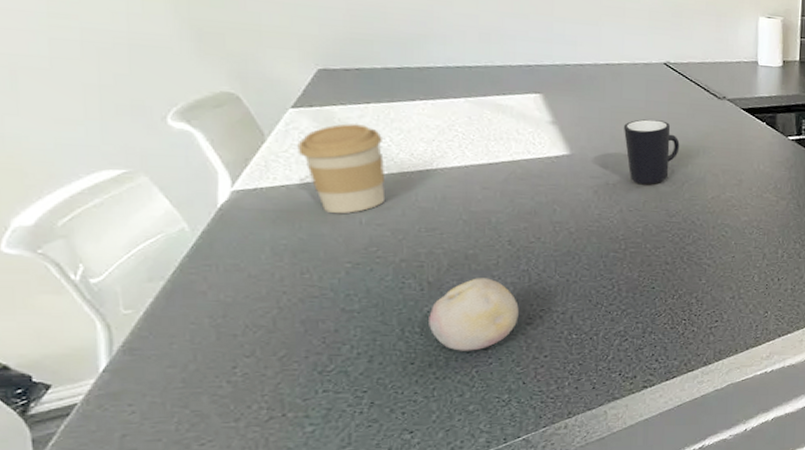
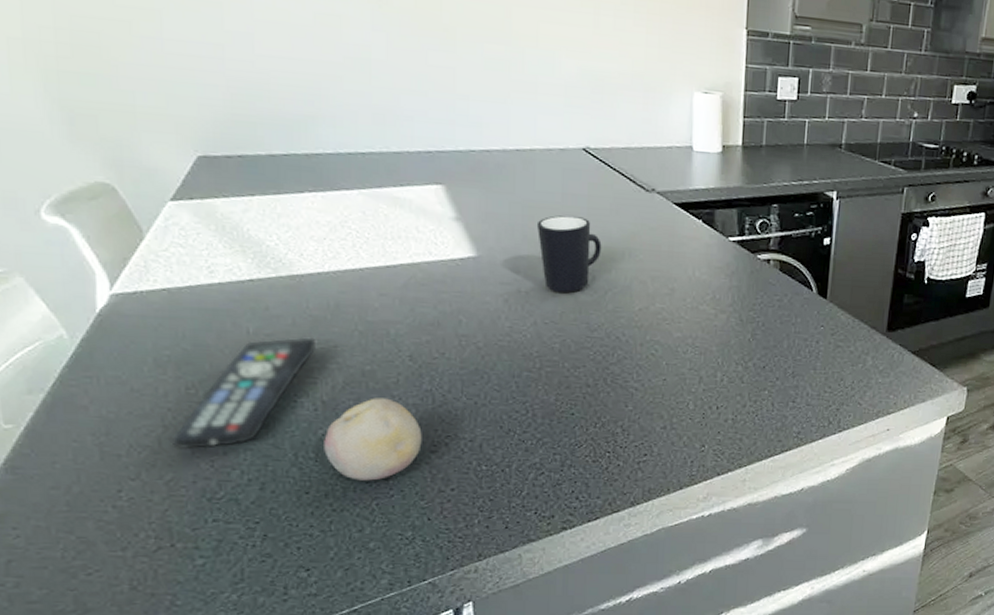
remote control: none [285,226,423,327] -> present [171,337,315,449]
coffee cup: present [297,123,386,214] -> none [178,218,274,322]

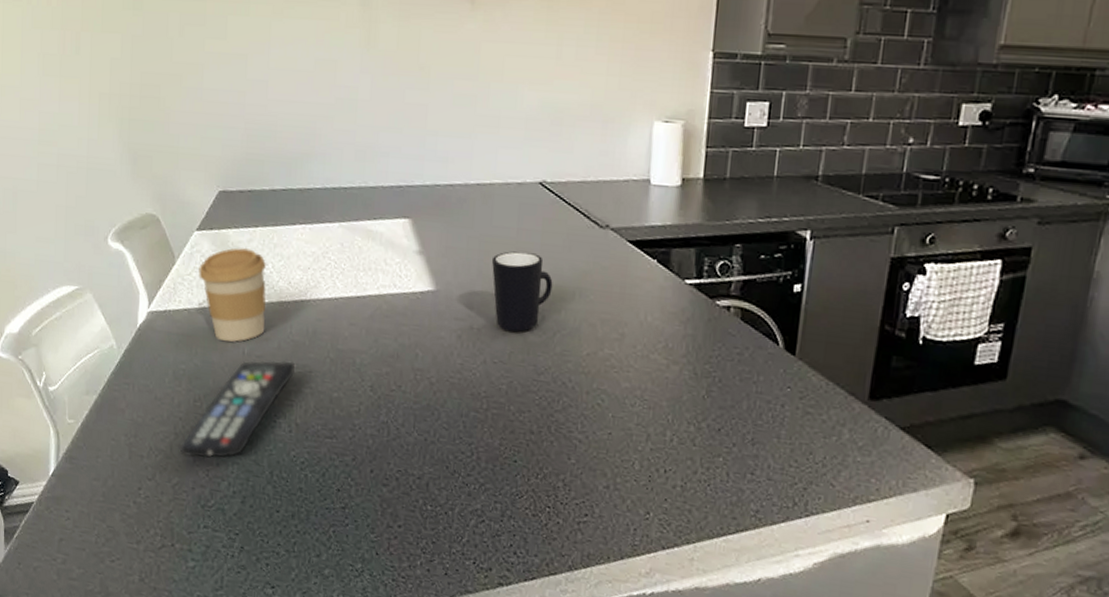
coffee cup: none [178,218,274,322] -> present [198,247,266,342]
fruit: present [324,398,422,481] -> none [294,425,377,508]

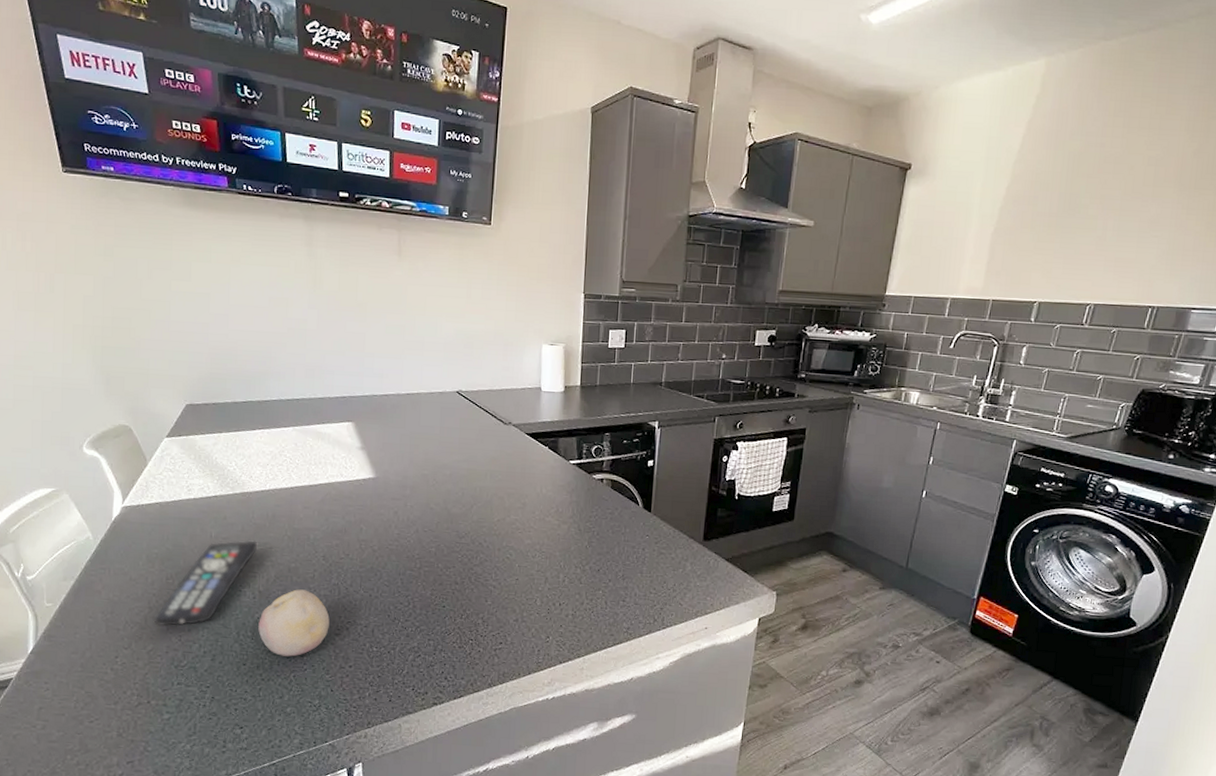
coffee cup: present [198,247,266,342] -> none [169,449,230,528]
fruit: none [294,425,377,508] -> present [258,589,330,657]
mug: present [492,251,553,333] -> none [421,444,469,507]

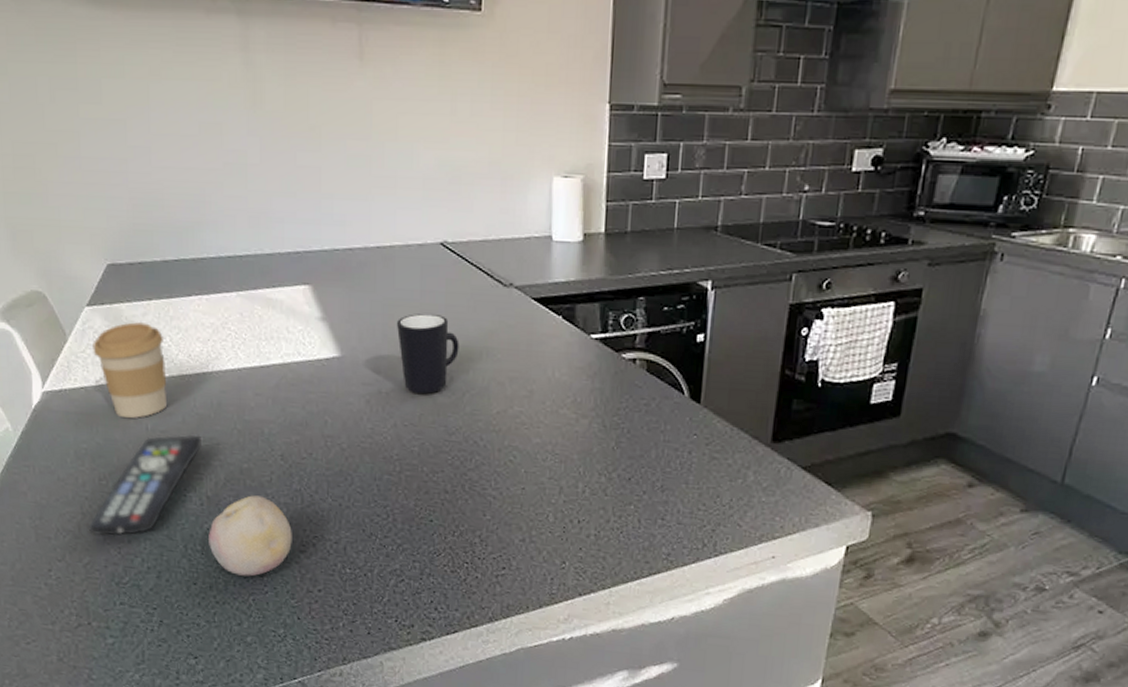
coffee cup: none [169,449,230,528] -> present [93,321,168,419]
mug: none [421,444,469,507] -> present [397,313,459,395]

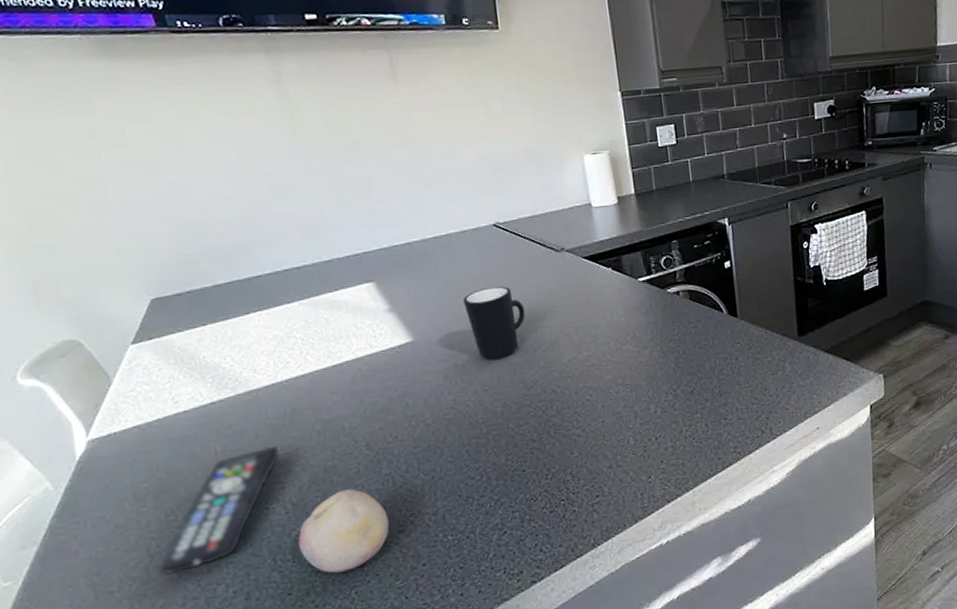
coffee cup: present [93,321,168,419] -> none [142,348,237,447]

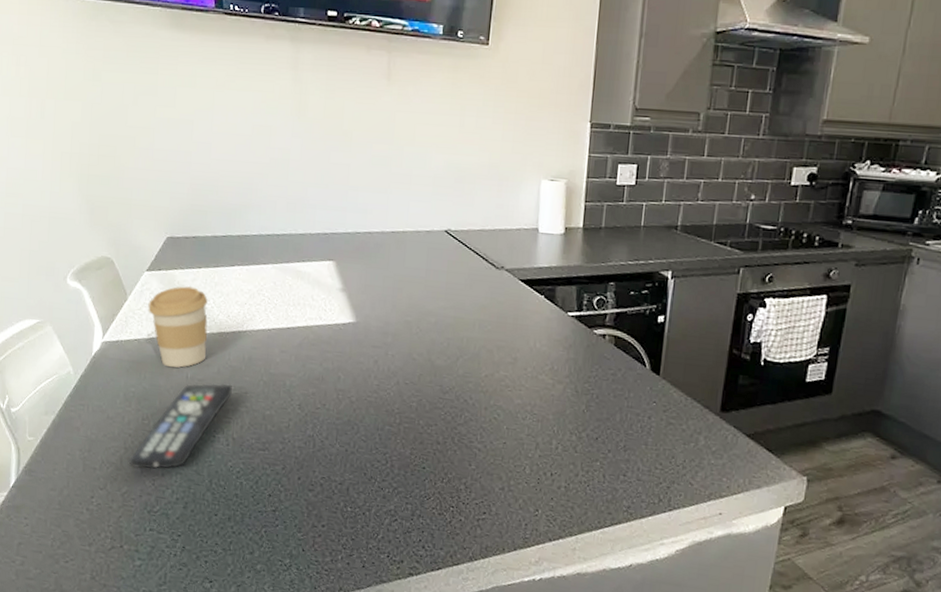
coffee cup: none [142,348,237,447] -> present [148,285,208,368]
fruit: present [298,488,390,573] -> none [231,438,304,511]
mug: present [463,286,526,360] -> none [404,288,456,358]

